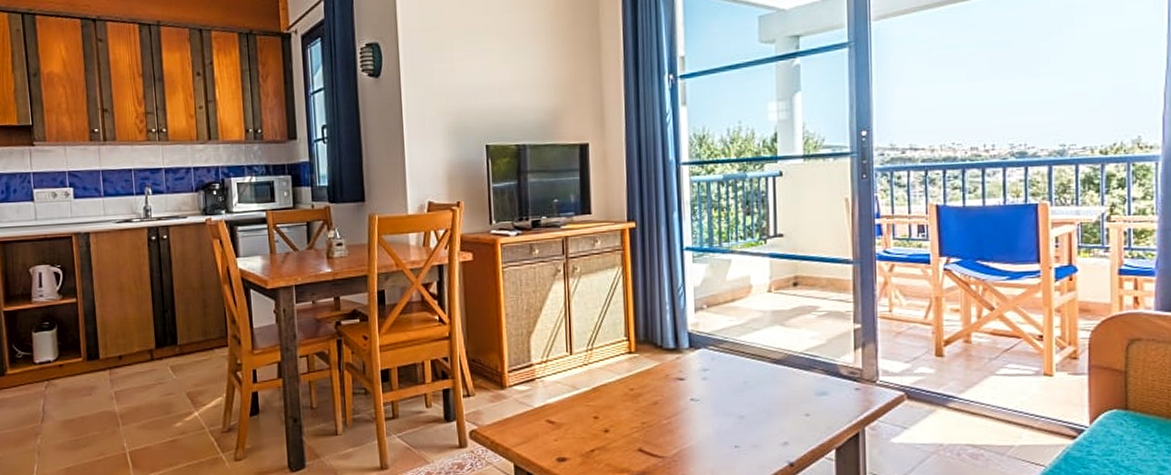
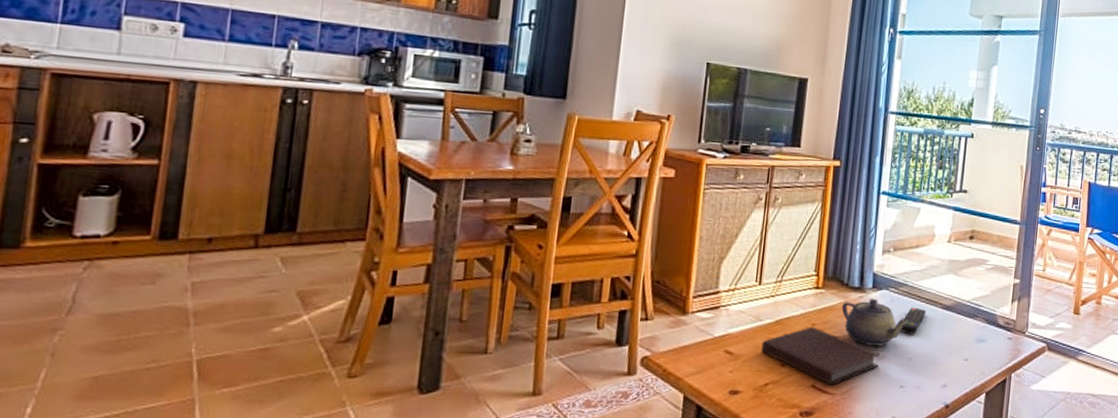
notebook: none [581,391,708,449] -> present [761,327,880,386]
teapot: none [658,359,735,407] -> present [841,299,909,346]
remote control: none [727,364,754,392] -> present [900,307,927,334]

